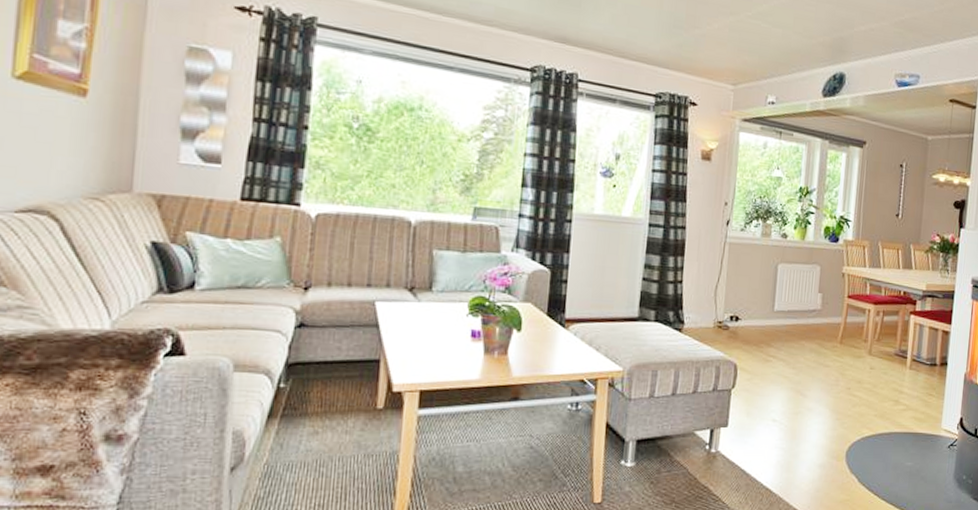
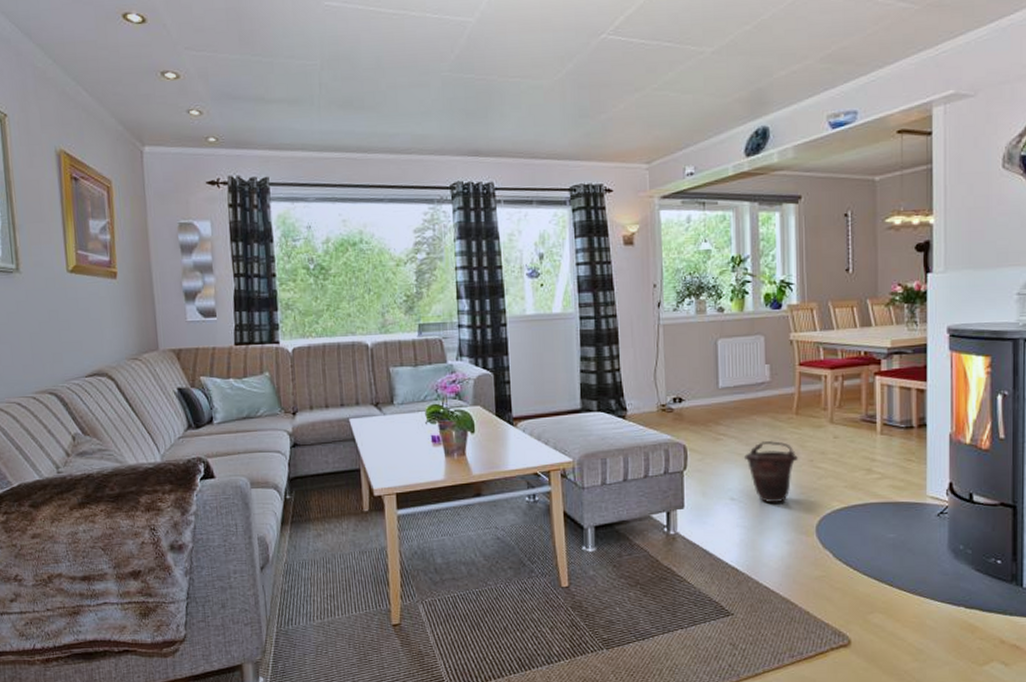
bucket: none [790,366,837,427] -> present [745,440,798,503]

